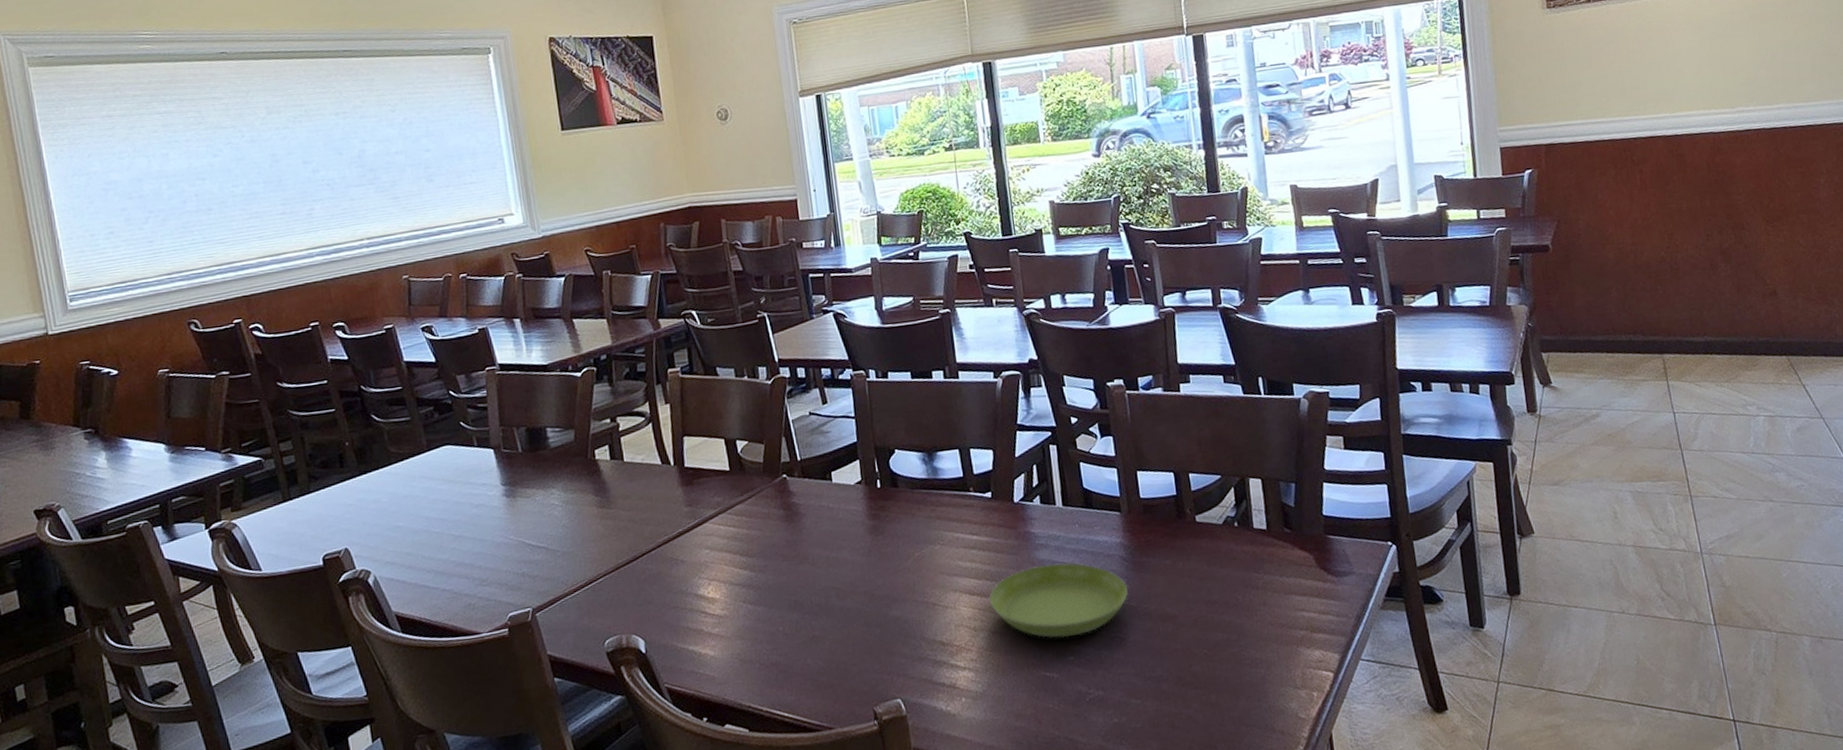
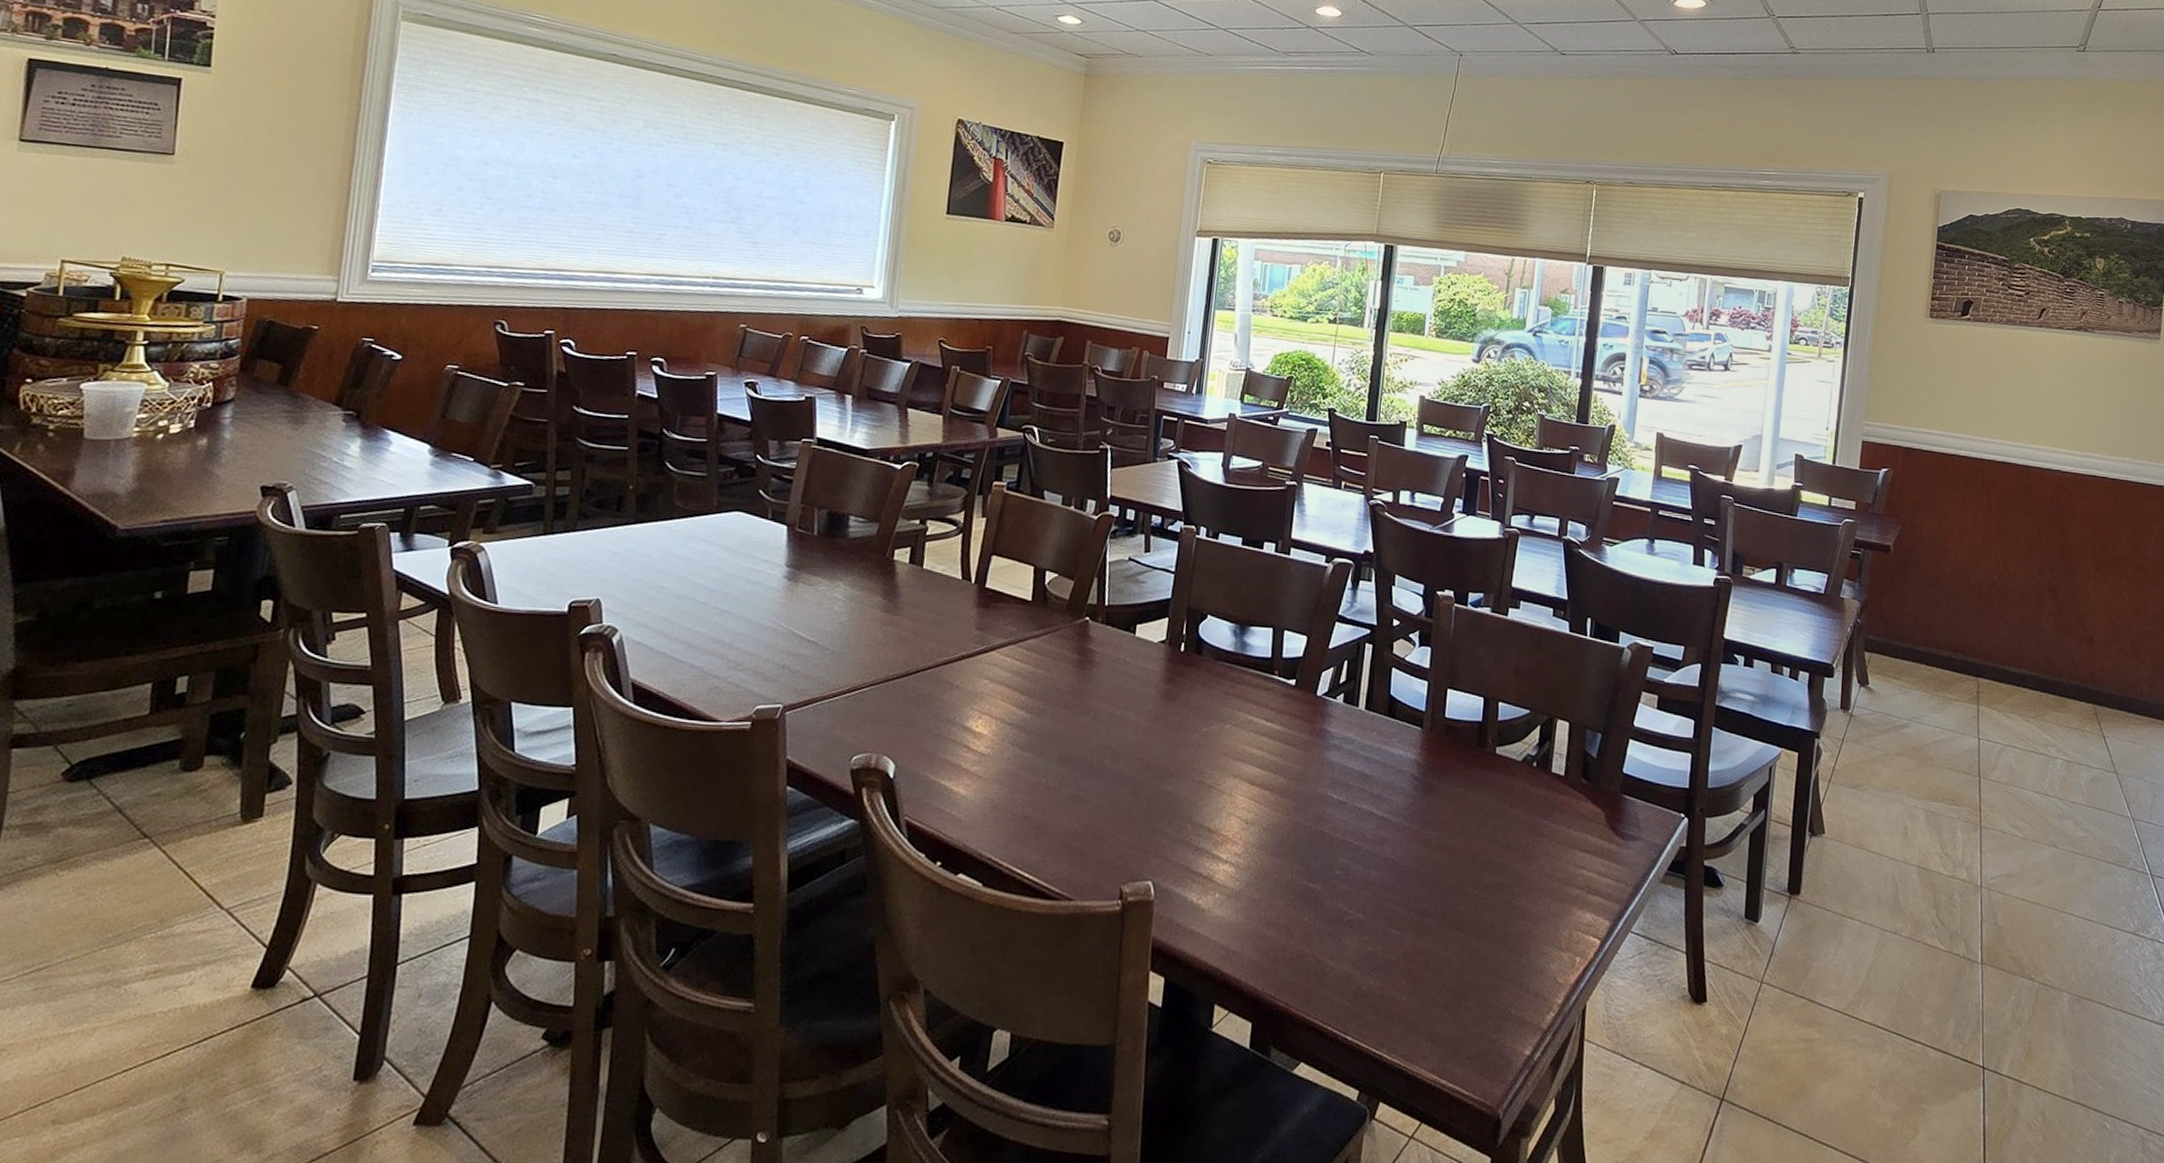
saucer: present [989,562,1128,638] -> none [1268,767,1413,850]

